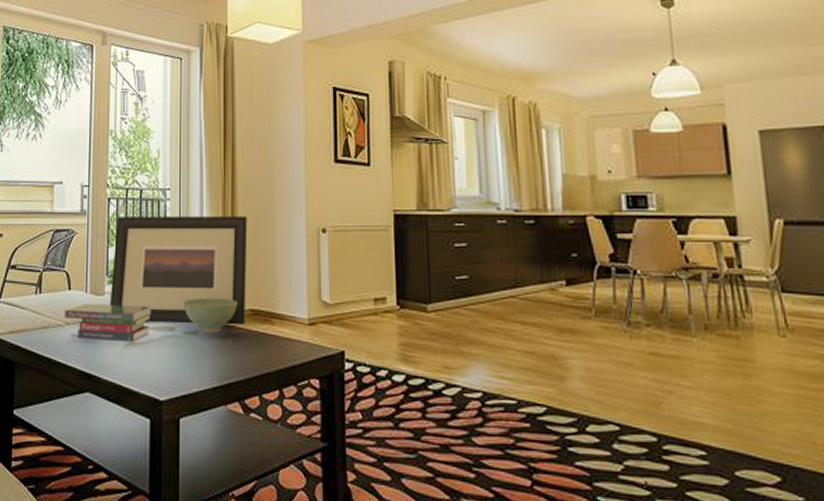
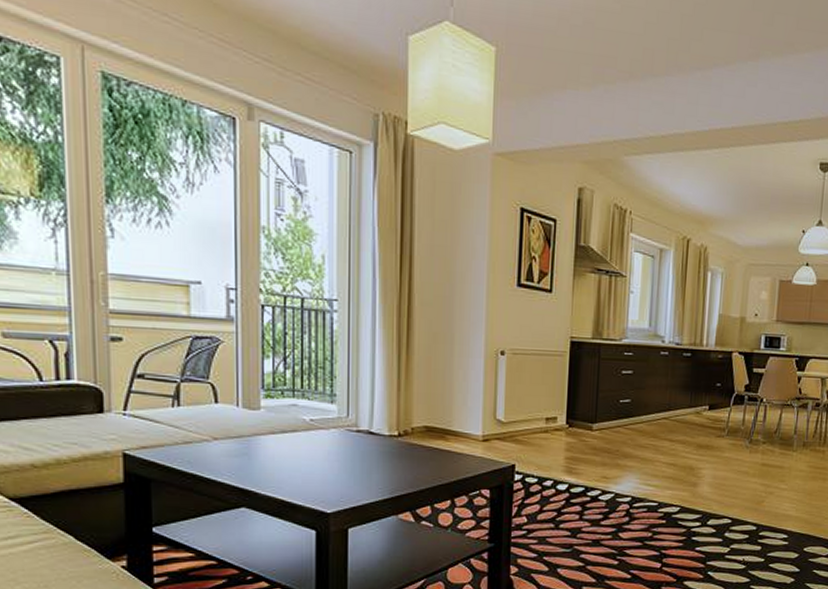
books: present [64,303,151,343] -> none [211,418,316,458]
picture frame: present [109,216,248,326] -> none [266,326,424,442]
bowl: present [183,297,238,333] -> none [352,414,412,448]

